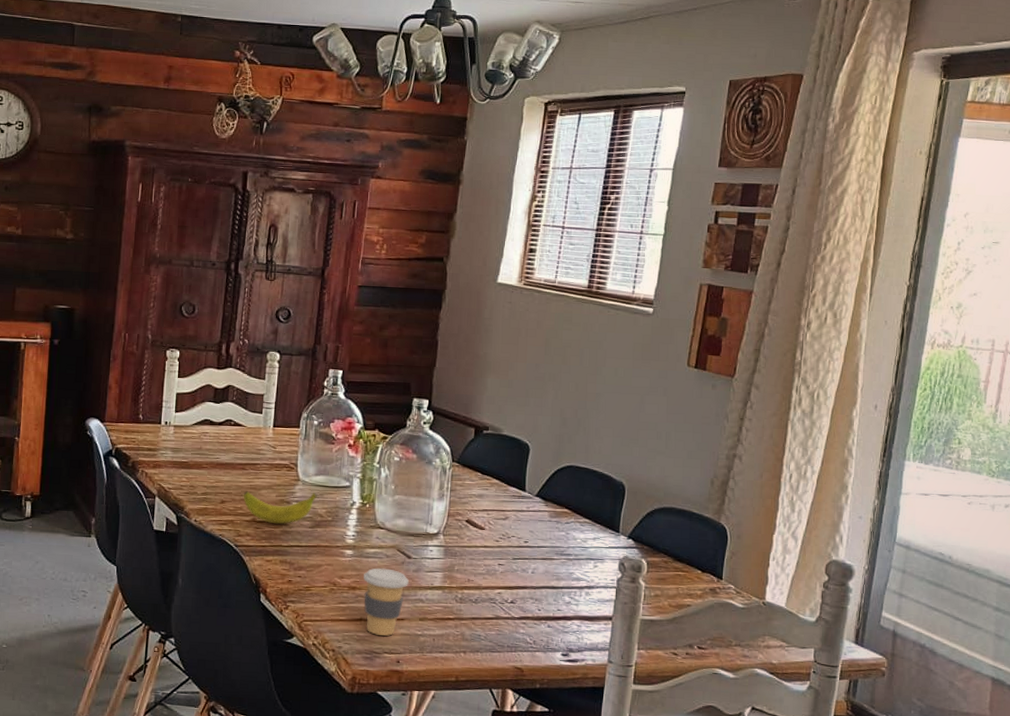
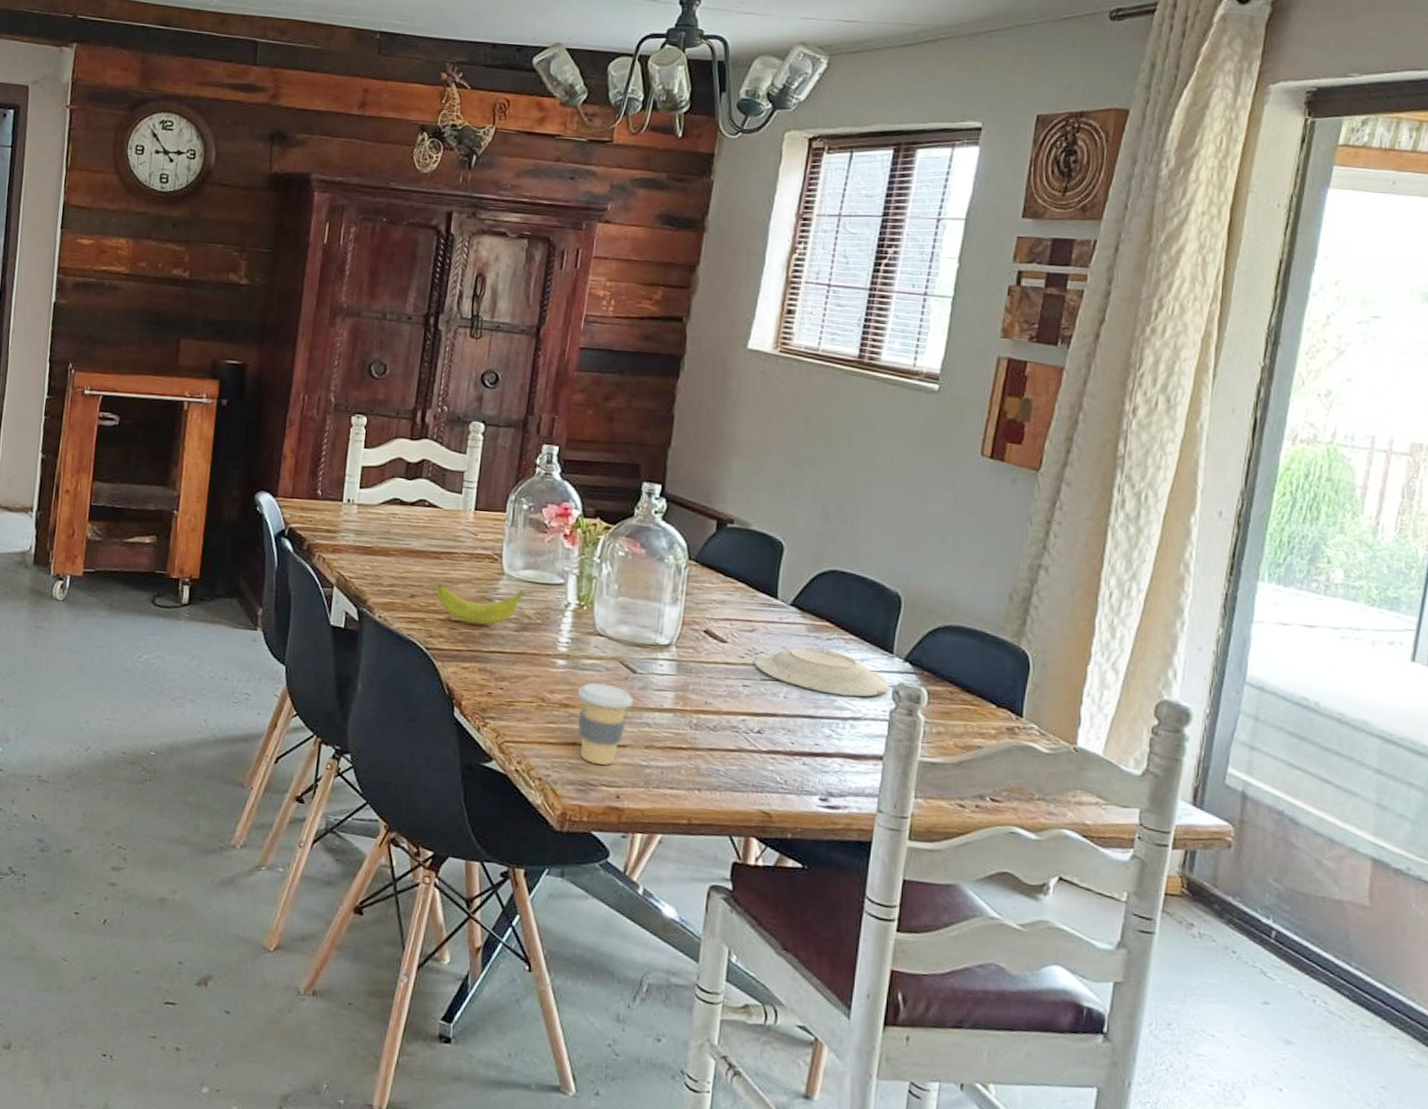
plate: none [507,530,617,570] -> present [754,647,890,697]

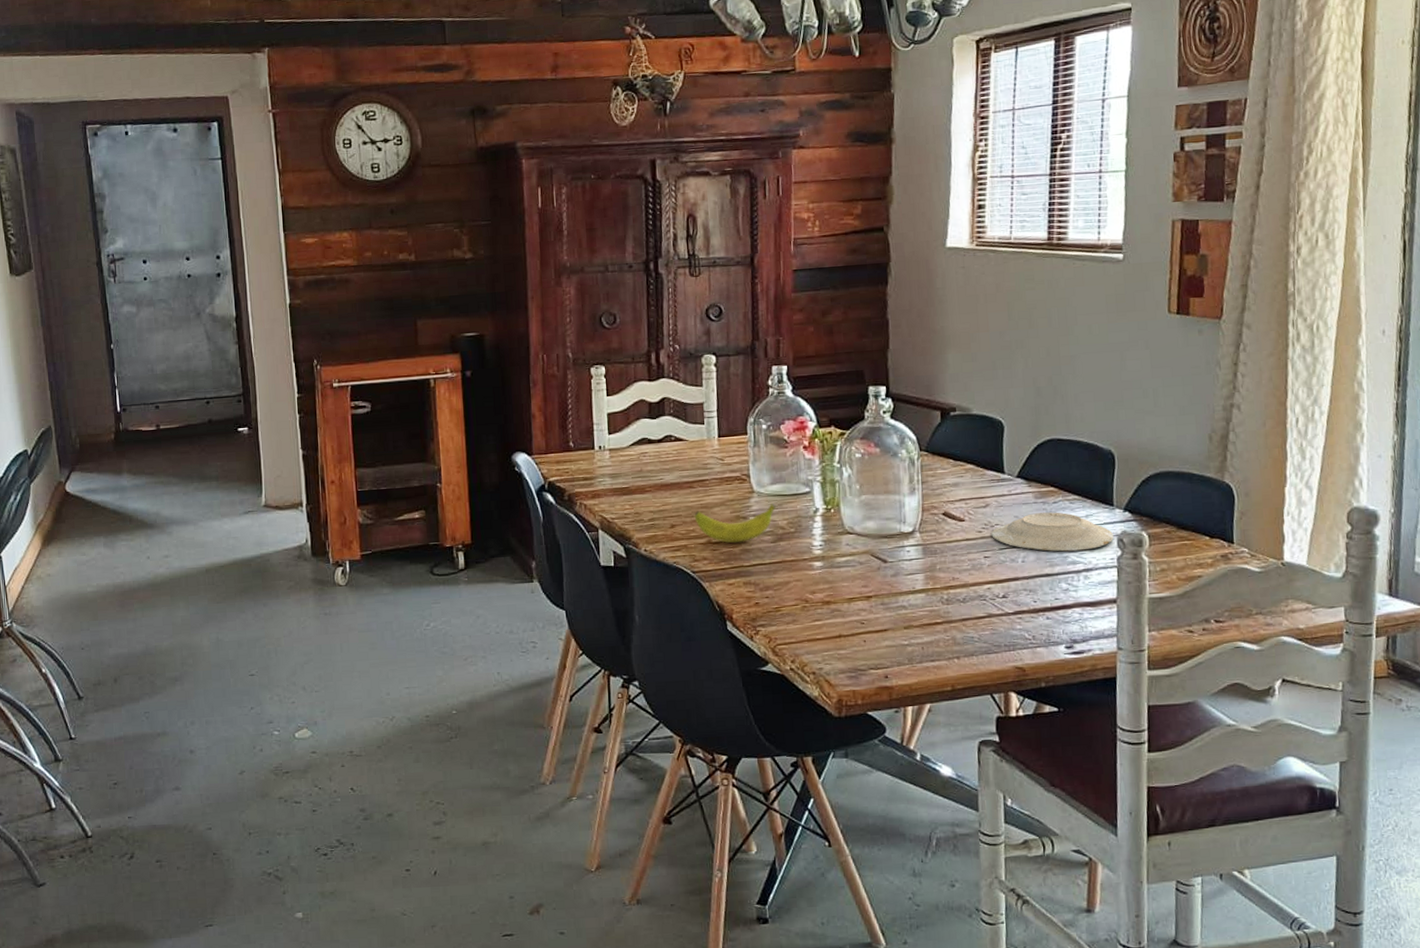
coffee cup: present [578,682,633,765] -> none [837,576,888,651]

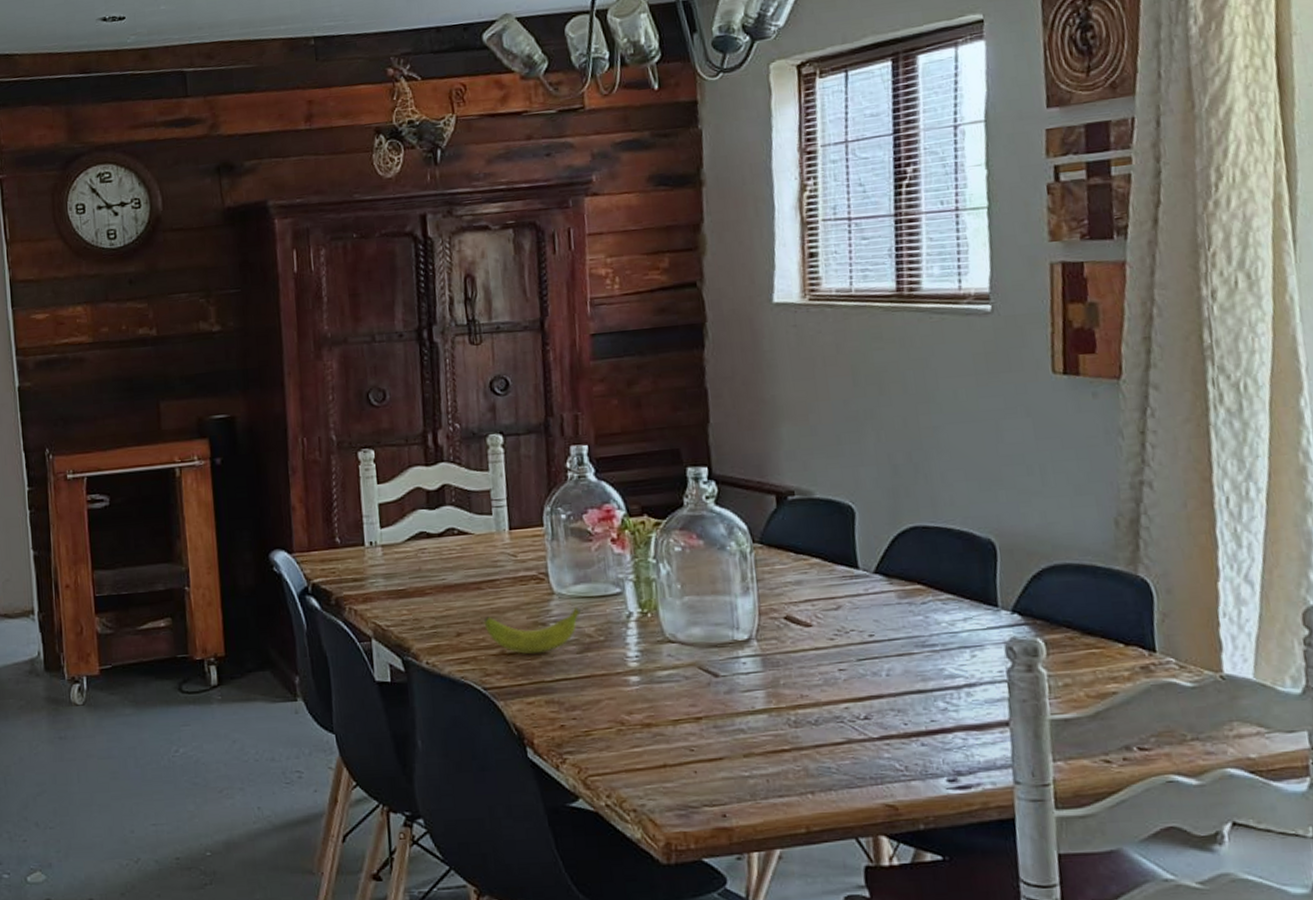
plate: present [991,512,1115,552] -> none [846,614,1002,663]

